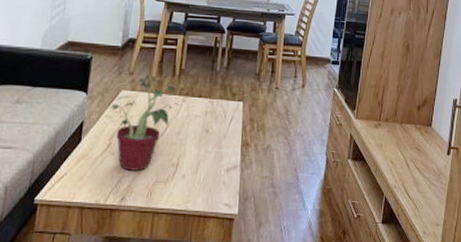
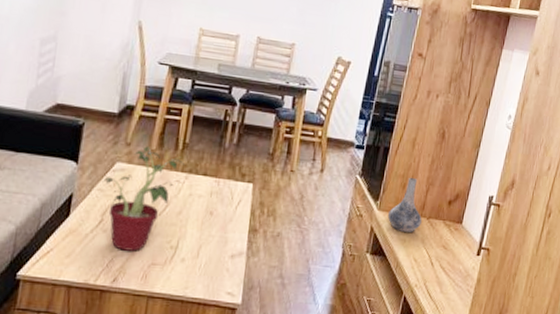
decorative vase: none [365,87,395,138] -> present [388,177,422,233]

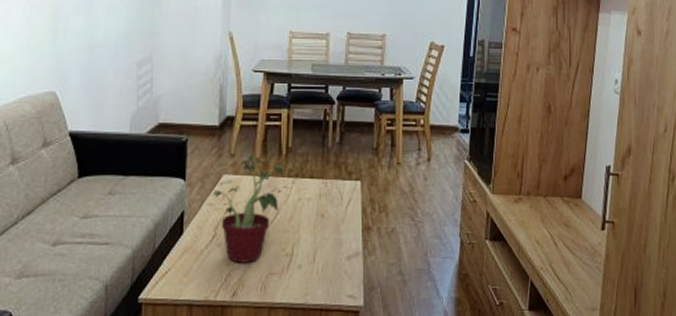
decorative vase: present [388,177,422,233] -> none [503,156,539,215]

